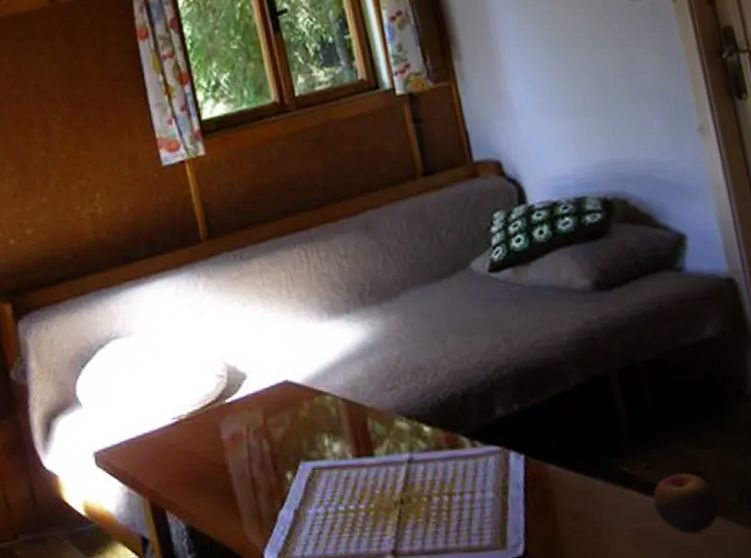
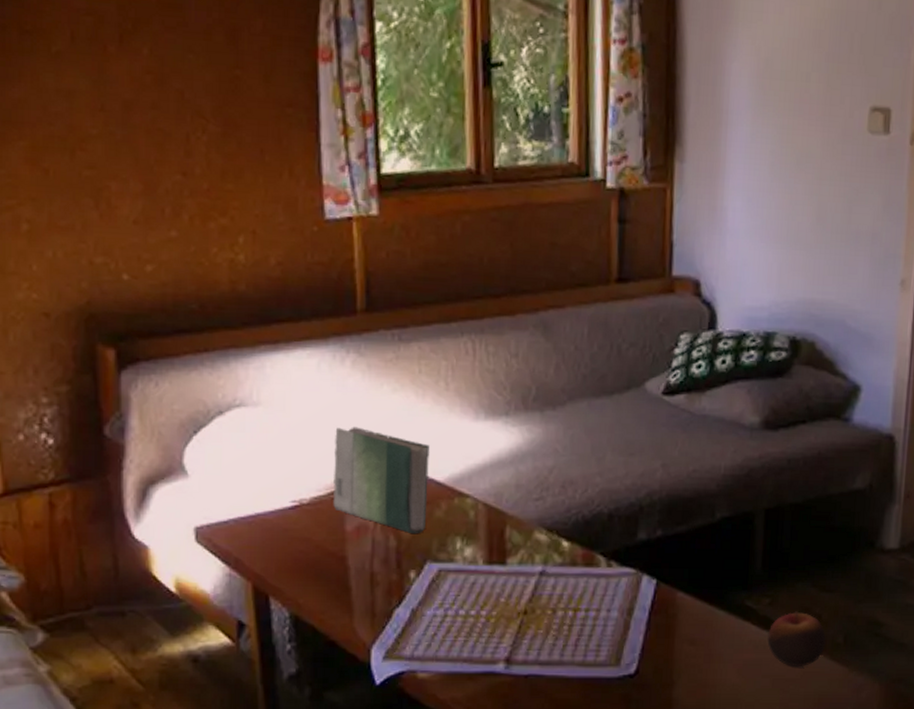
book: none [199,342,293,436] -> present [333,427,430,533]

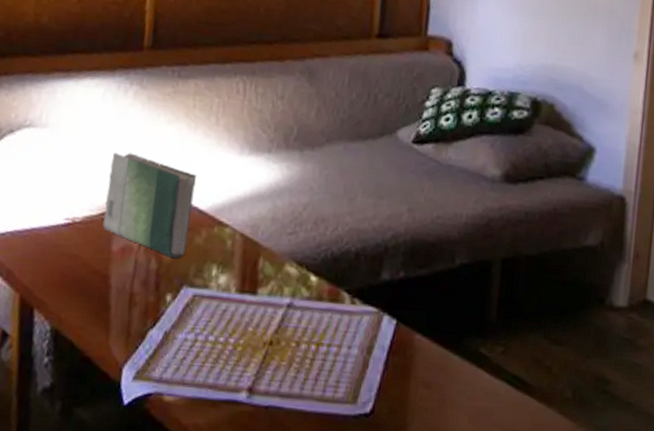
apple: present [767,611,826,666] -> none [499,362,555,419]

